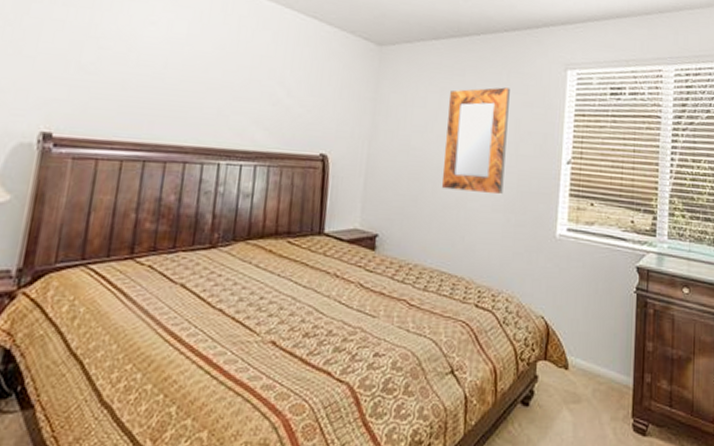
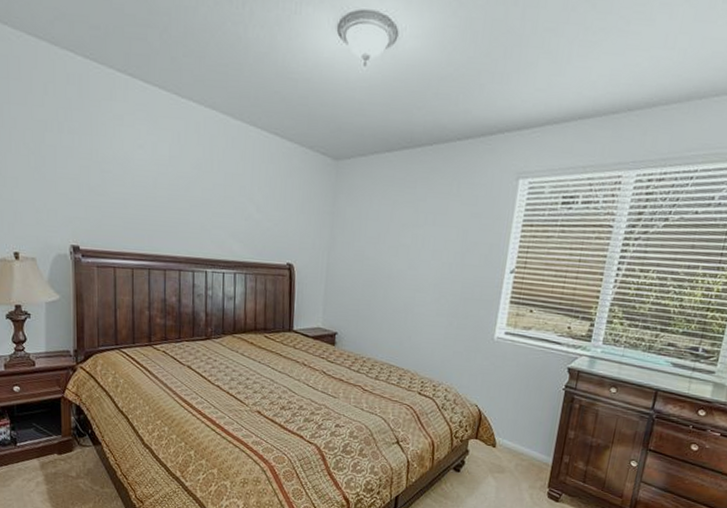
home mirror: present [441,87,510,195] -> none [391,198,460,301]

